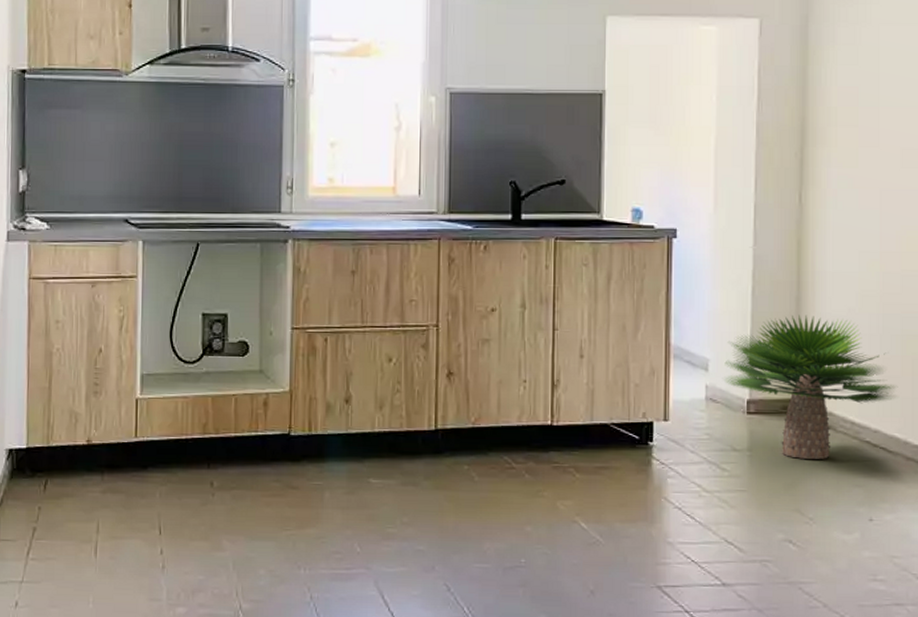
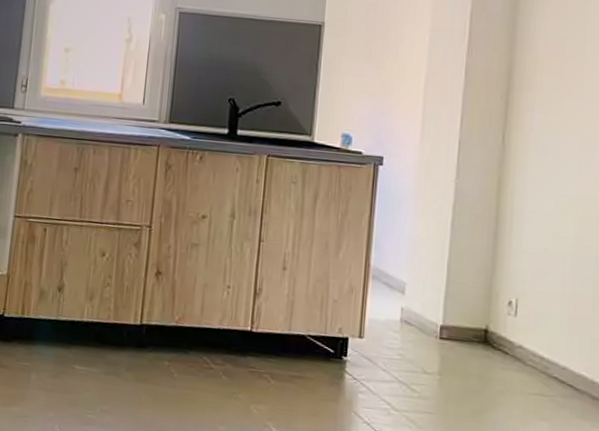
potted plant: present [723,314,898,459] -> none [418,249,588,391]

